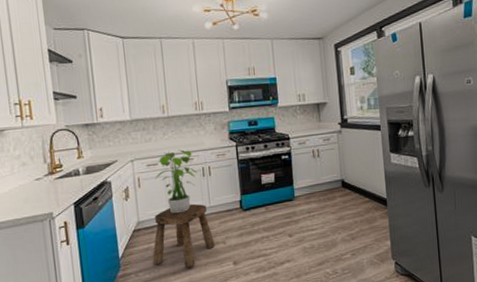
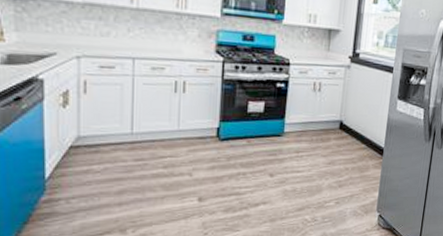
stool: present [152,203,215,268] -> none [91,123,178,199]
potted plant: present [154,149,198,214] -> none [108,54,168,133]

